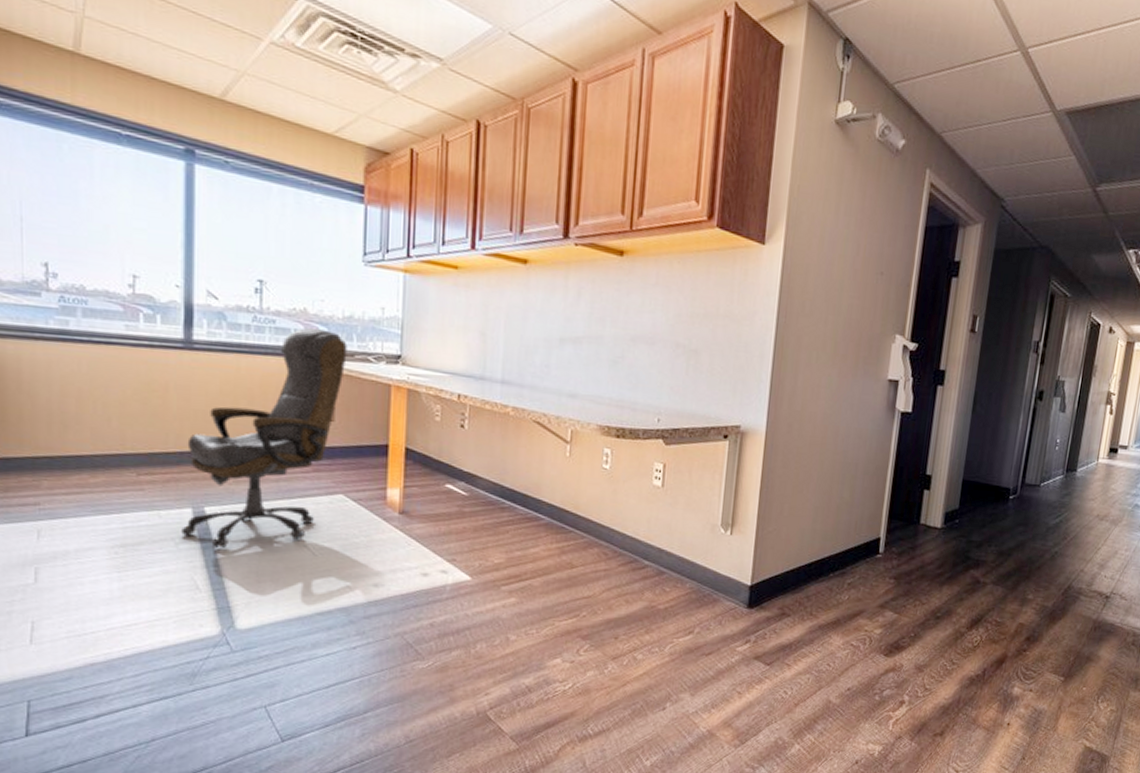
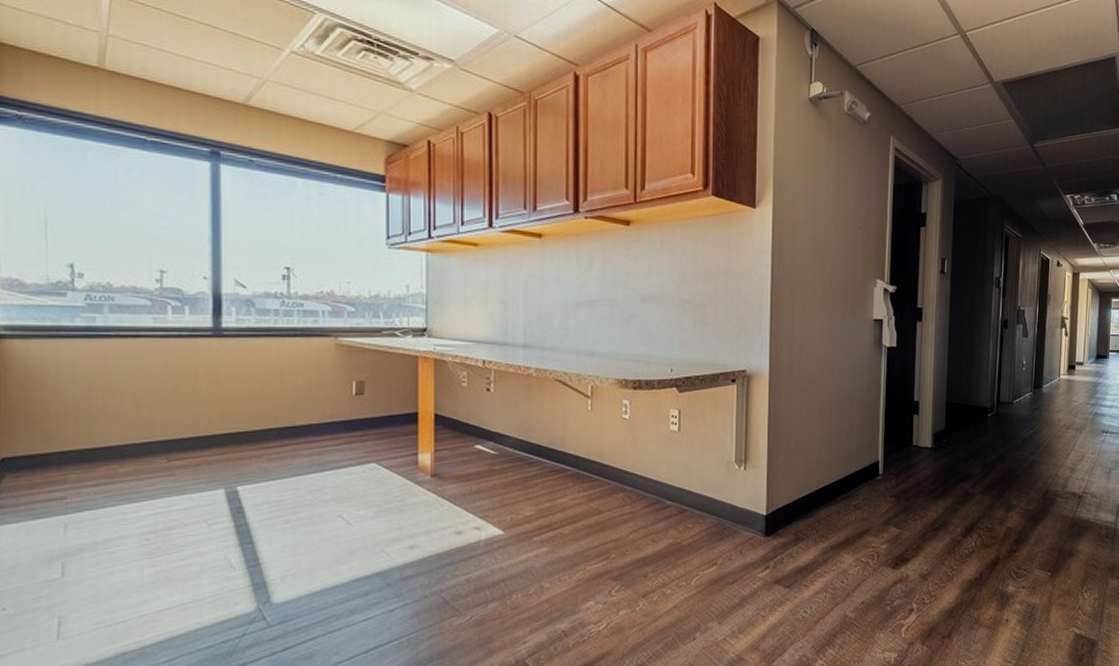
office chair: present [181,328,347,549] -> none [214,309,375,526]

